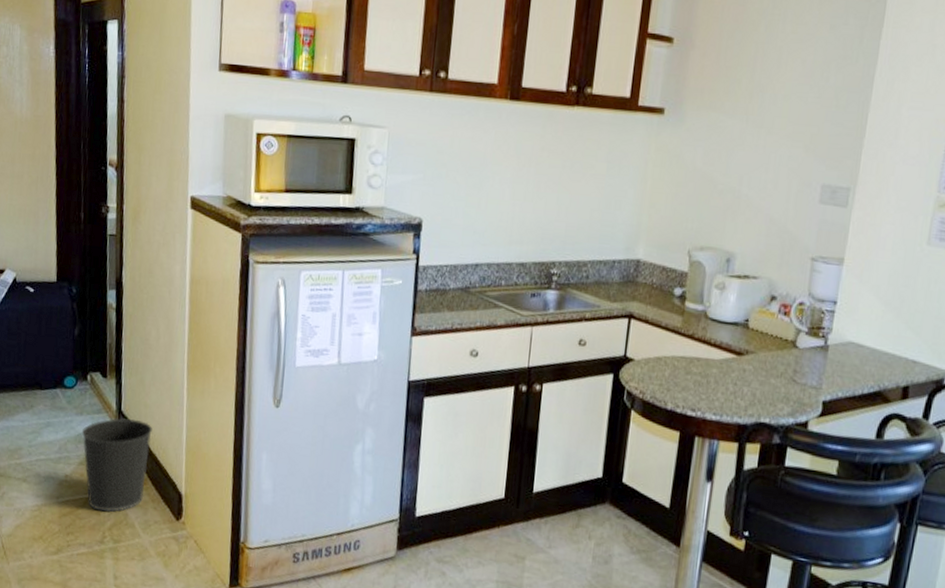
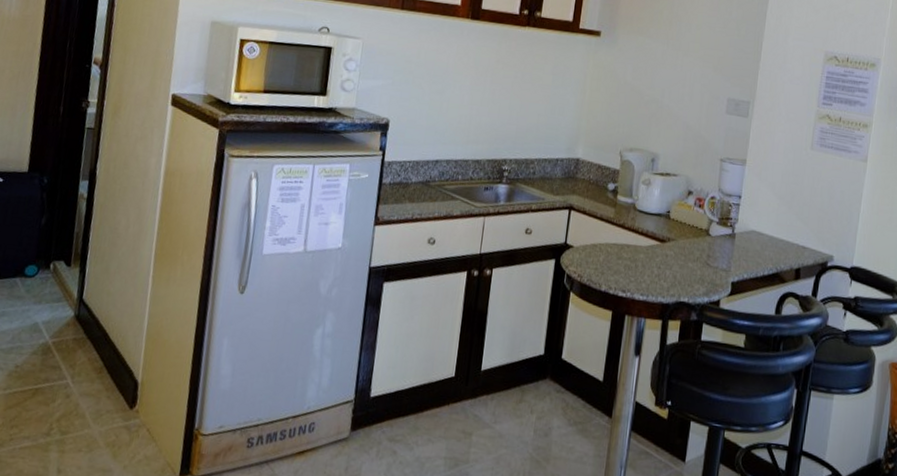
wastebasket: present [81,418,152,512] -> none [37,306,114,403]

